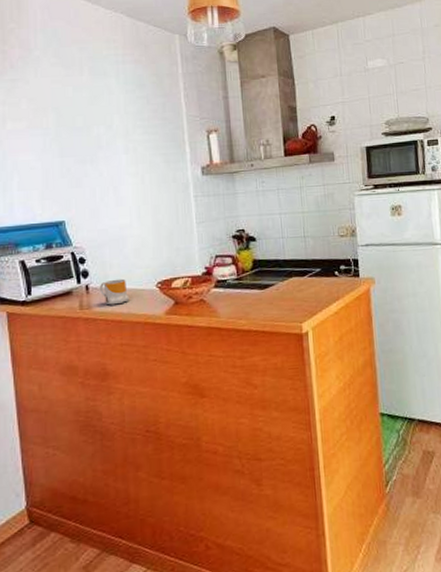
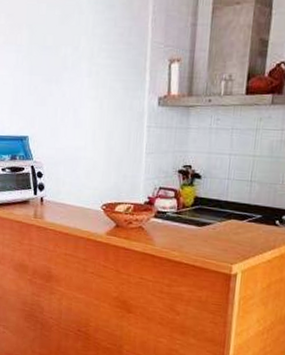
mug: present [100,278,130,305] -> none [52,195,77,219]

